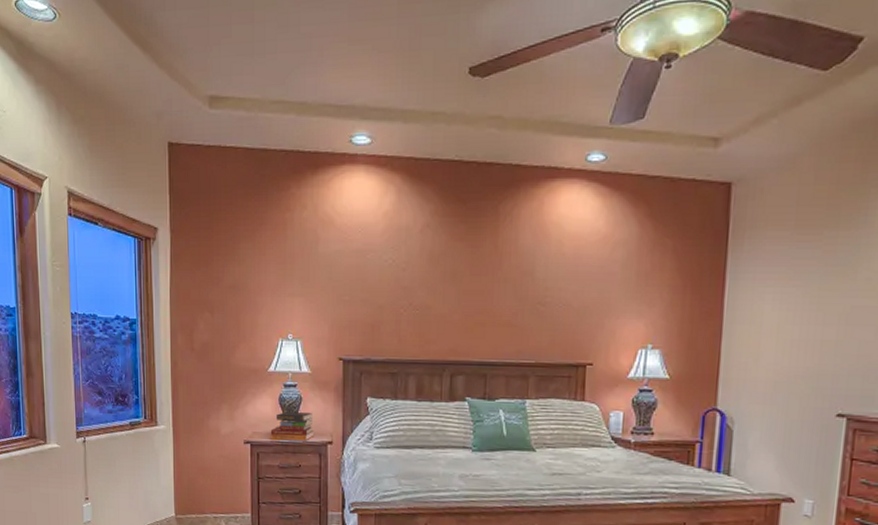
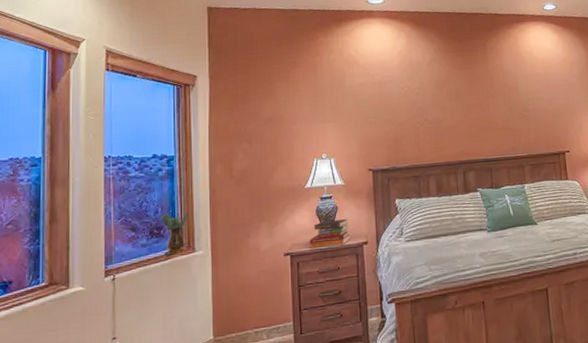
vase: none [124,379,151,426] -> present [160,212,189,255]

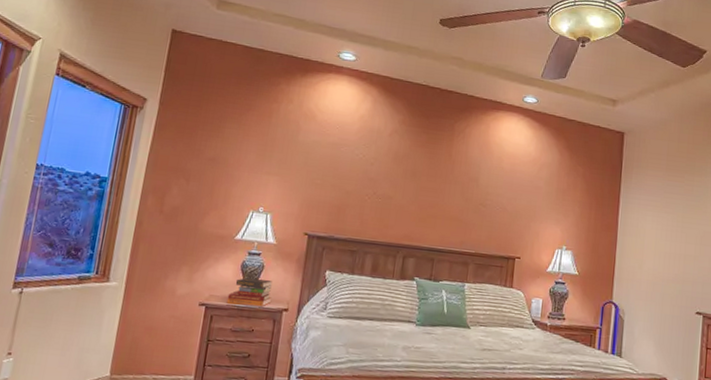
vase: present [160,212,189,255] -> none [79,234,110,281]

